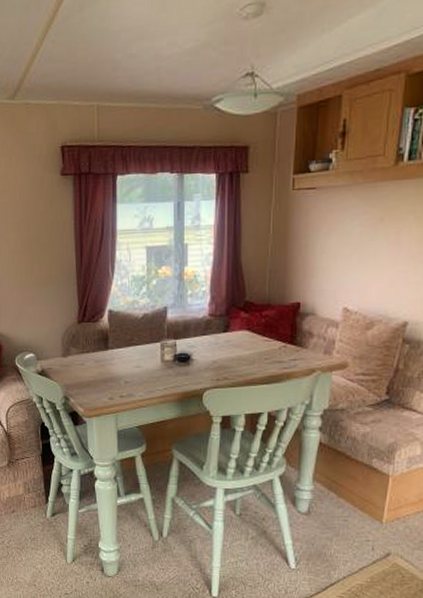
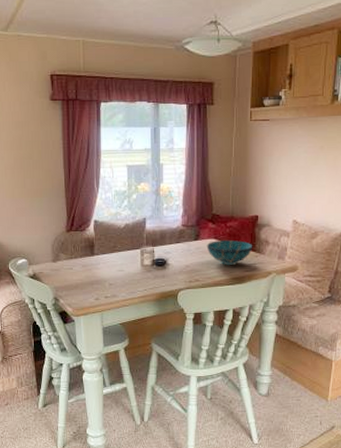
decorative bowl: none [237,332,294,361] -> present [206,240,253,265]

